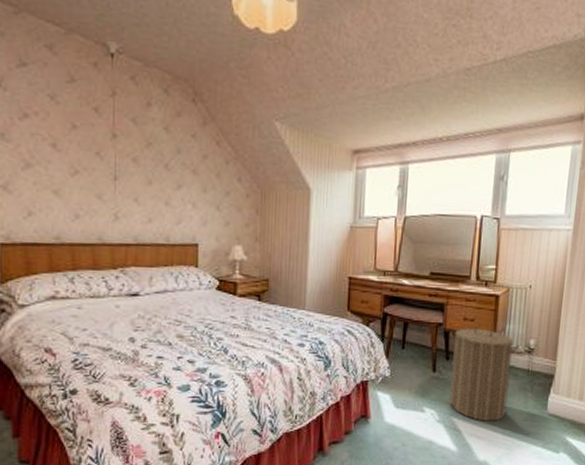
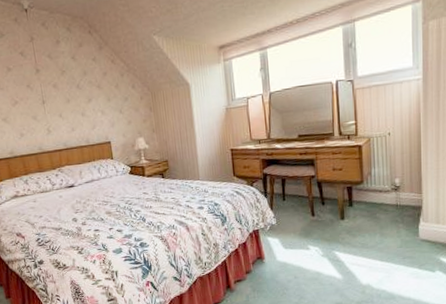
laundry hamper: present [449,323,520,422] -> none [322,170,387,252]

